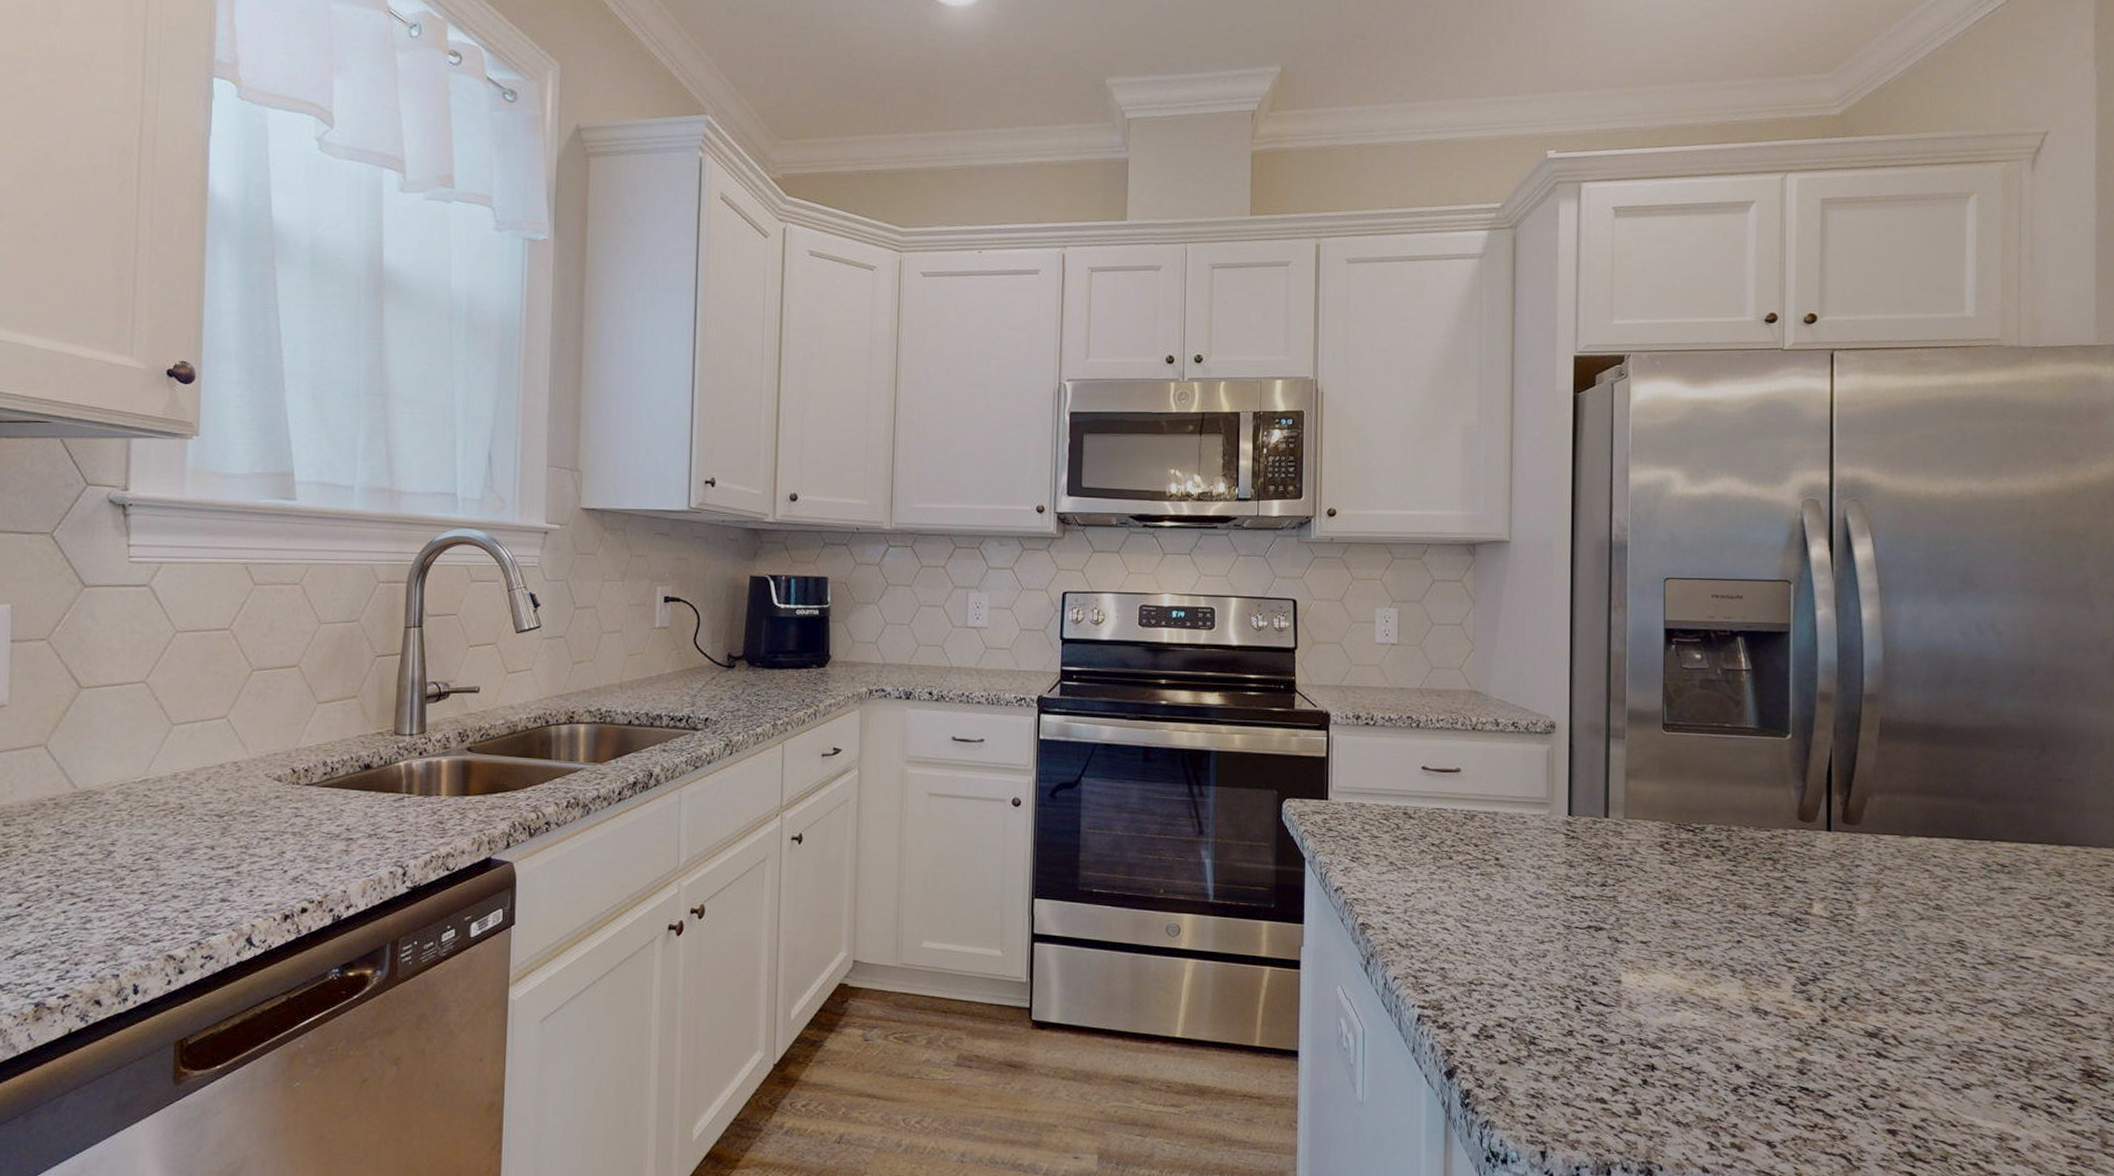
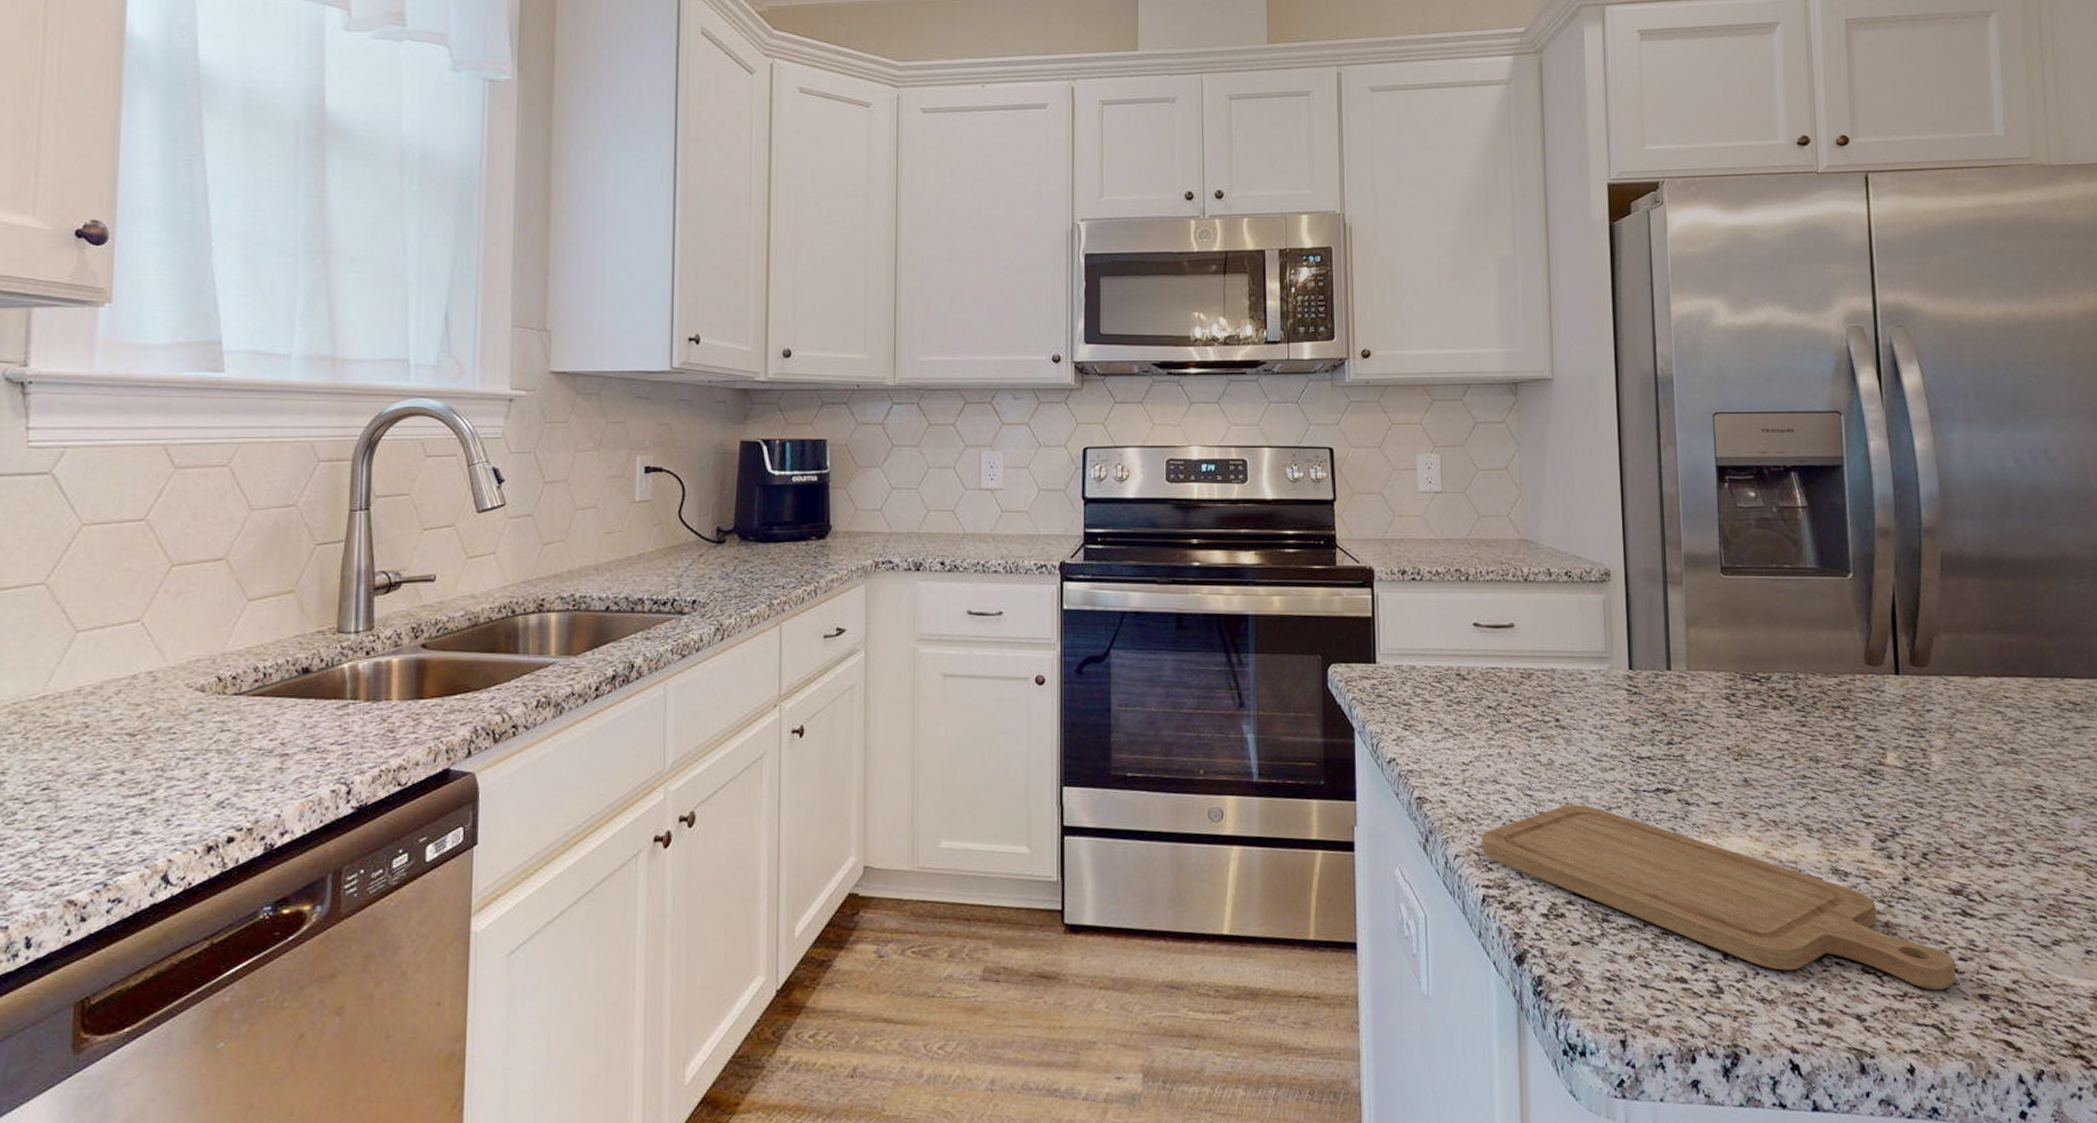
chopping board: none [1419,937,1866,1124] -> present [1482,805,1956,991]

